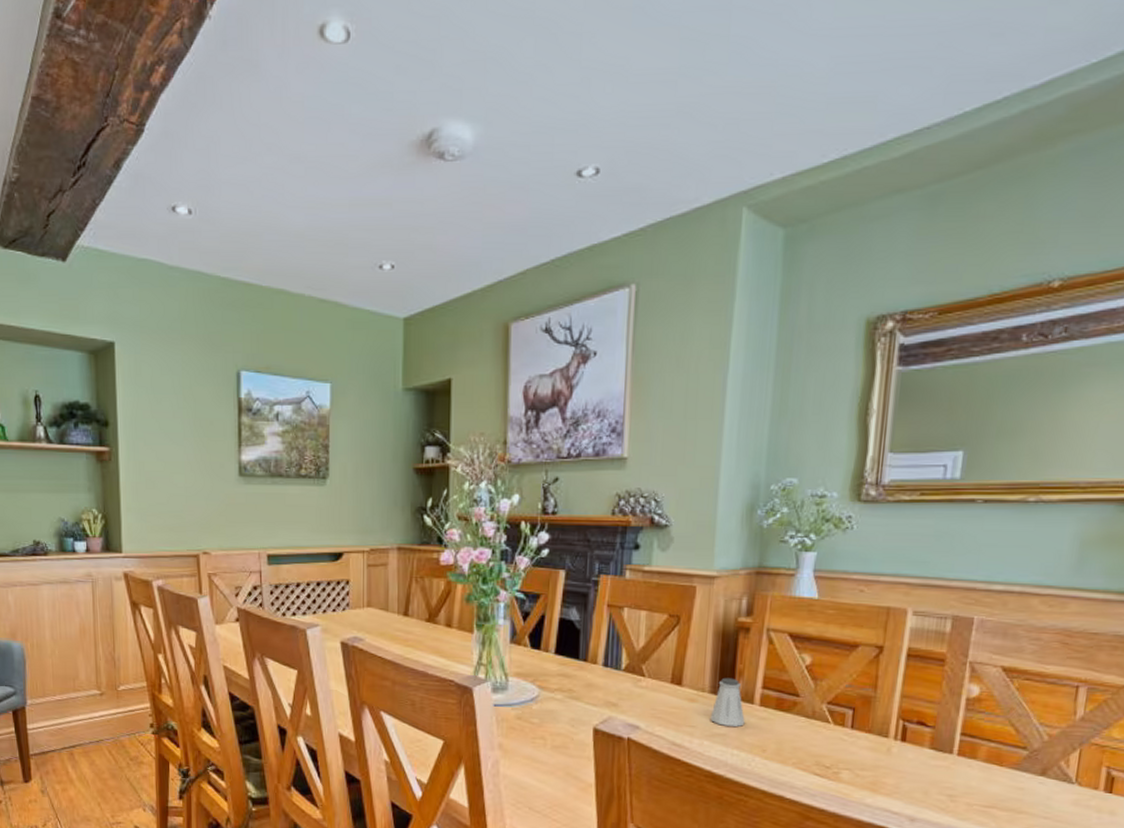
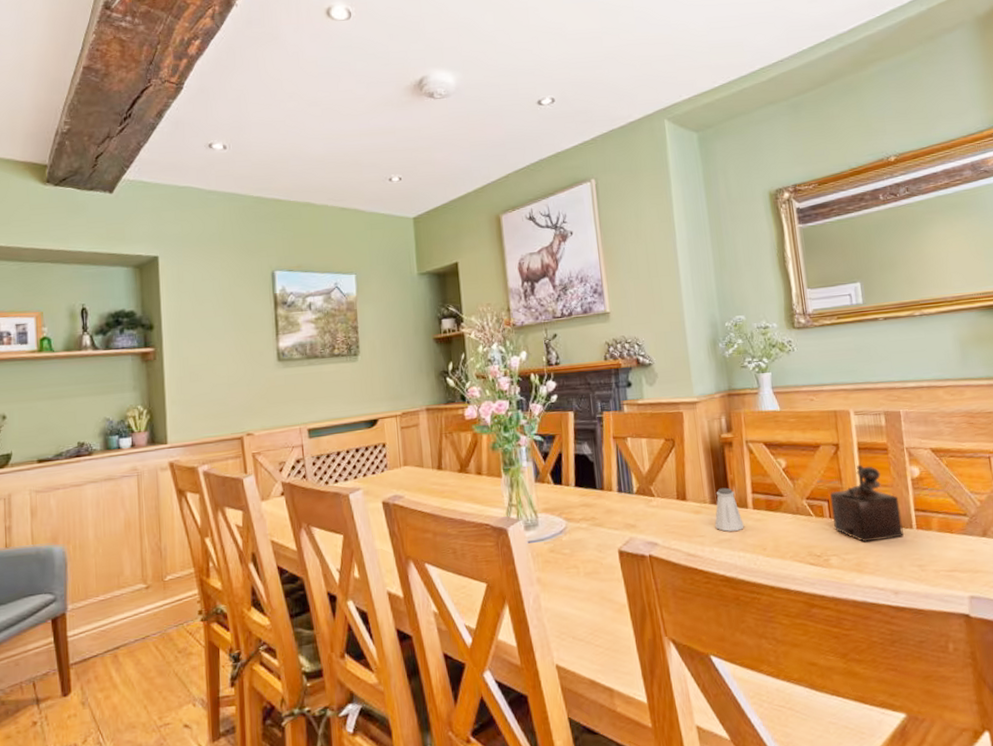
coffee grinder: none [854,673,944,762] -> present [830,464,905,543]

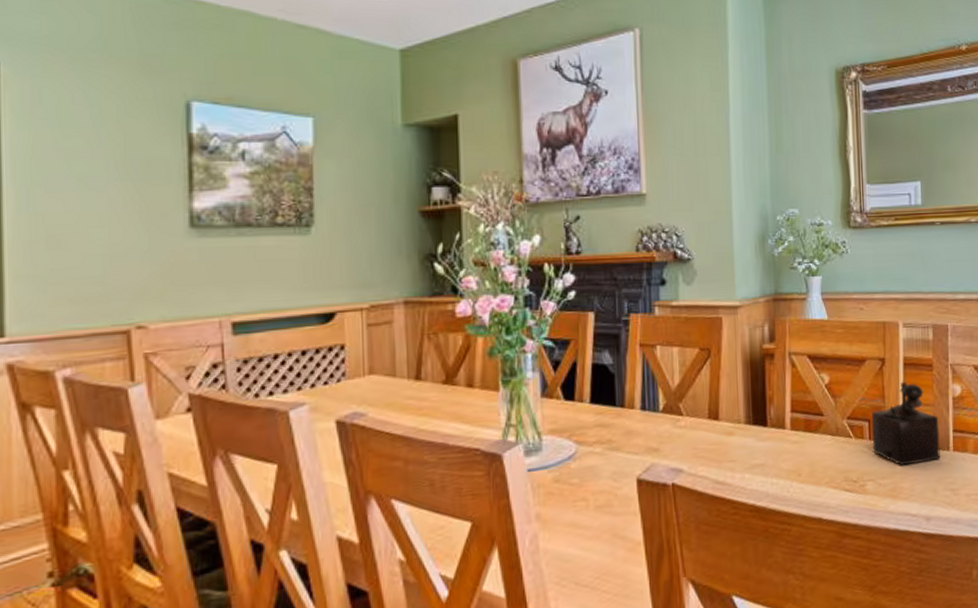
saltshaker: present [714,487,744,532] -> none [748,405,780,456]

